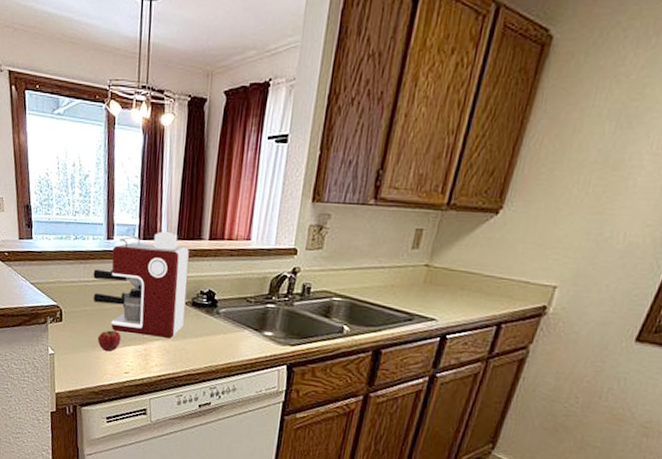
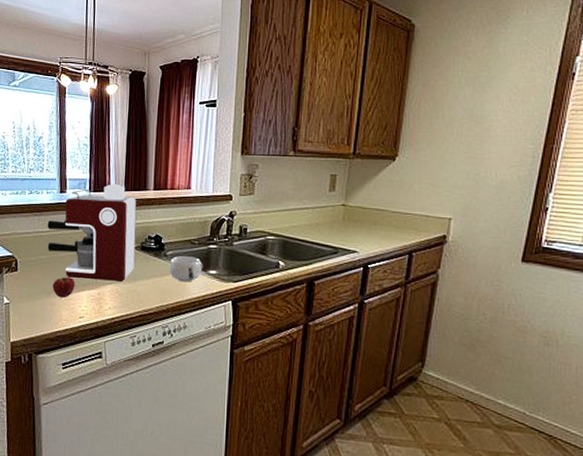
mug: none [221,314,258,343] -> present [169,256,203,282]

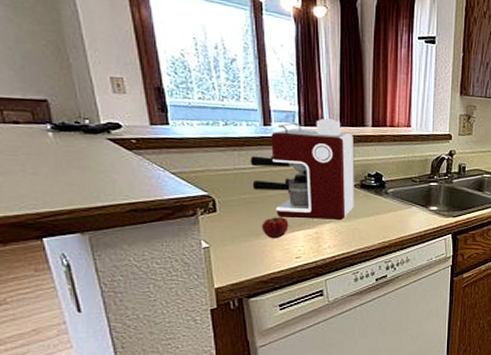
mug: present [169,256,203,282] -> none [391,193,424,219]

